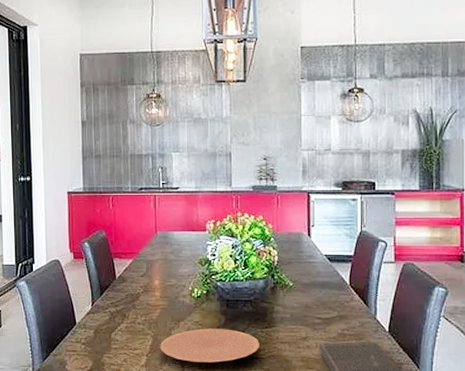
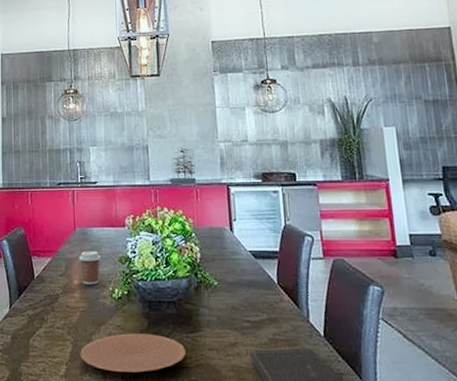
coffee cup: none [160,253,182,285] -> present [79,250,101,285]

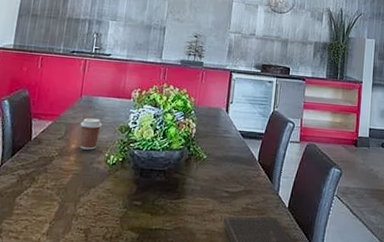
plate: present [80,333,187,372] -> none [65,196,168,233]

